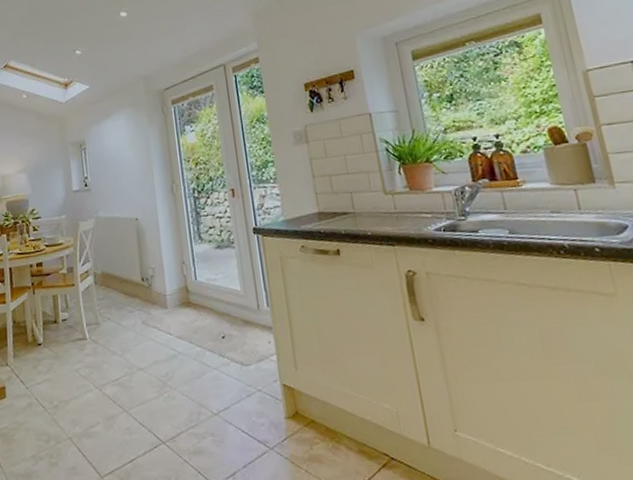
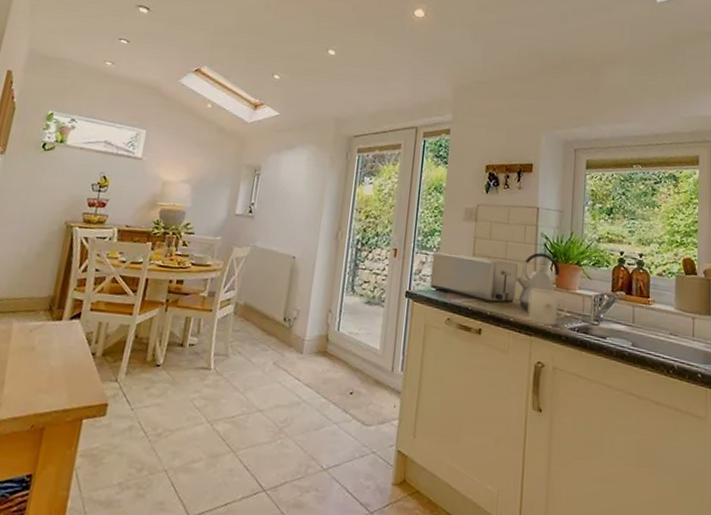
toaster: none [270,175,368,222] -> present [429,252,518,304]
kettle: none [363,158,418,223] -> present [515,252,561,313]
mug: none [382,195,428,233] -> present [527,288,568,326]

